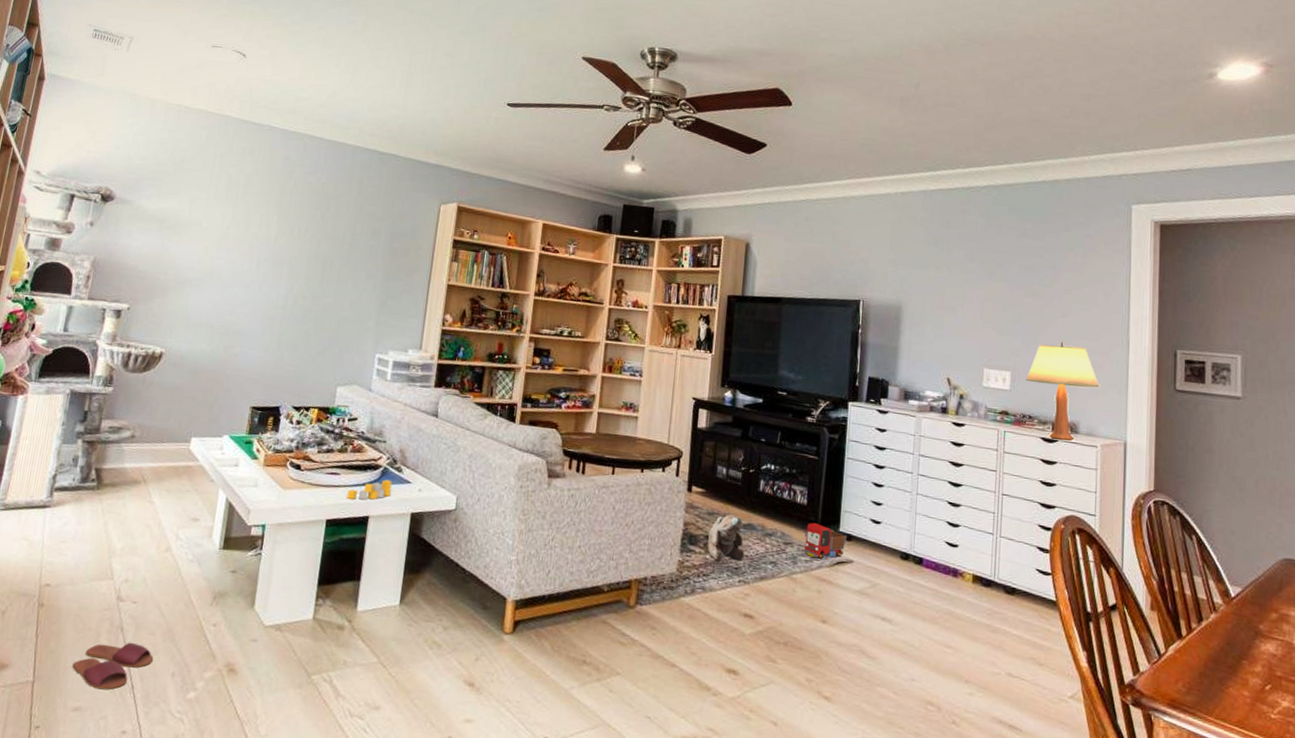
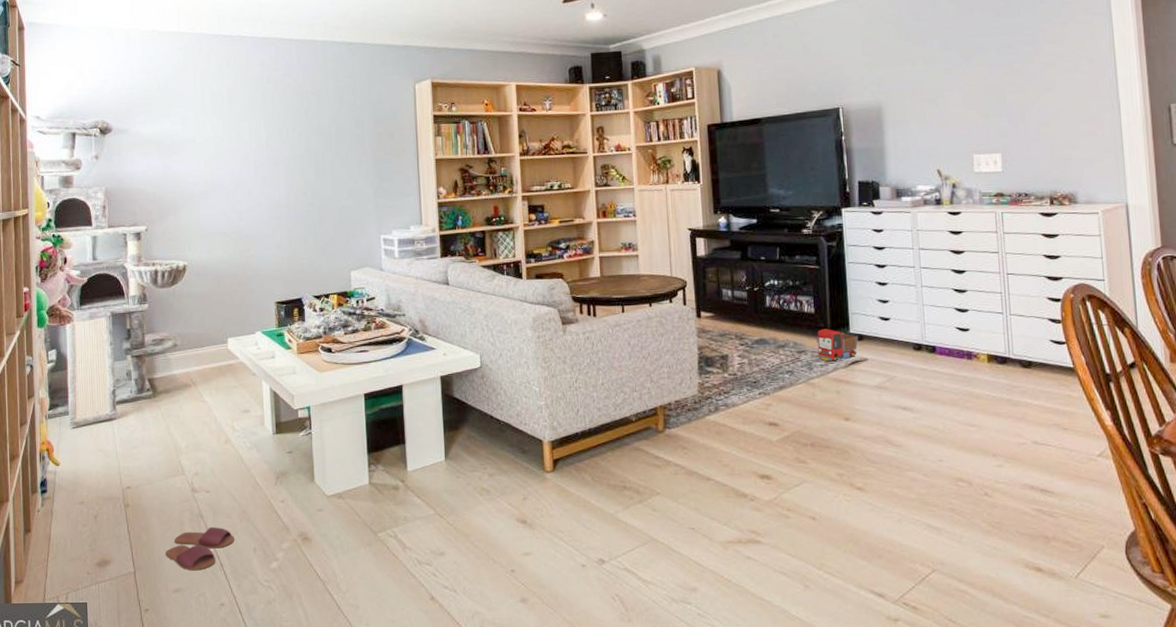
toy blocks: present [347,479,392,500] -> none [378,349,418,372]
stuffed animal: present [708,515,745,562] -> none [723,333,761,377]
table lamp: present [1025,341,1100,441] -> none [1017,115,1094,212]

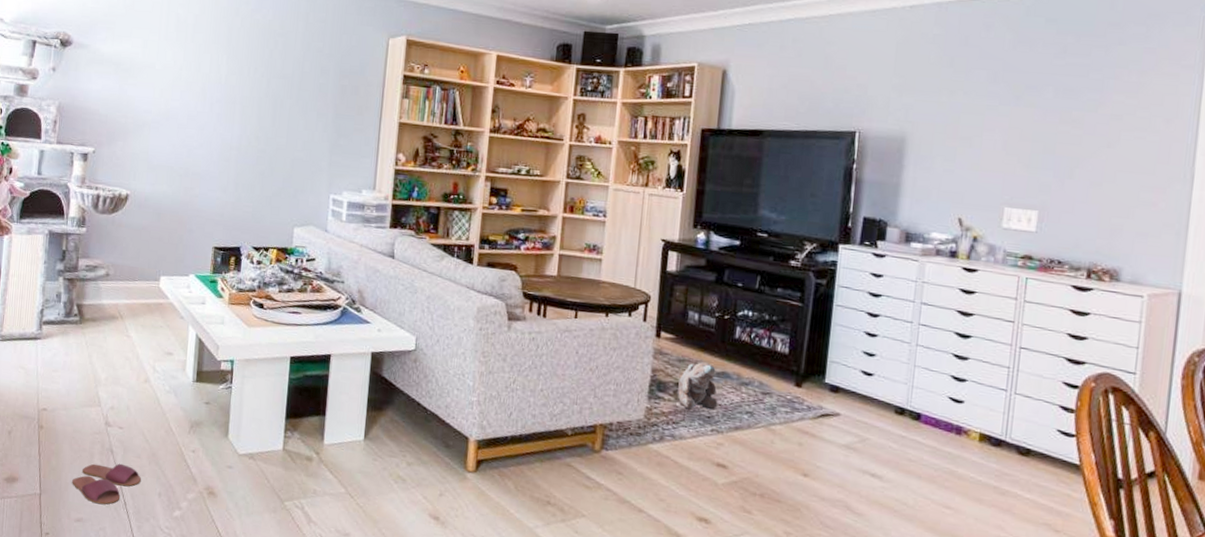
stuffed animal: none [723,333,761,377] -> present [678,362,718,410]
toy truck: present [816,329,858,362] -> none [784,373,834,411]

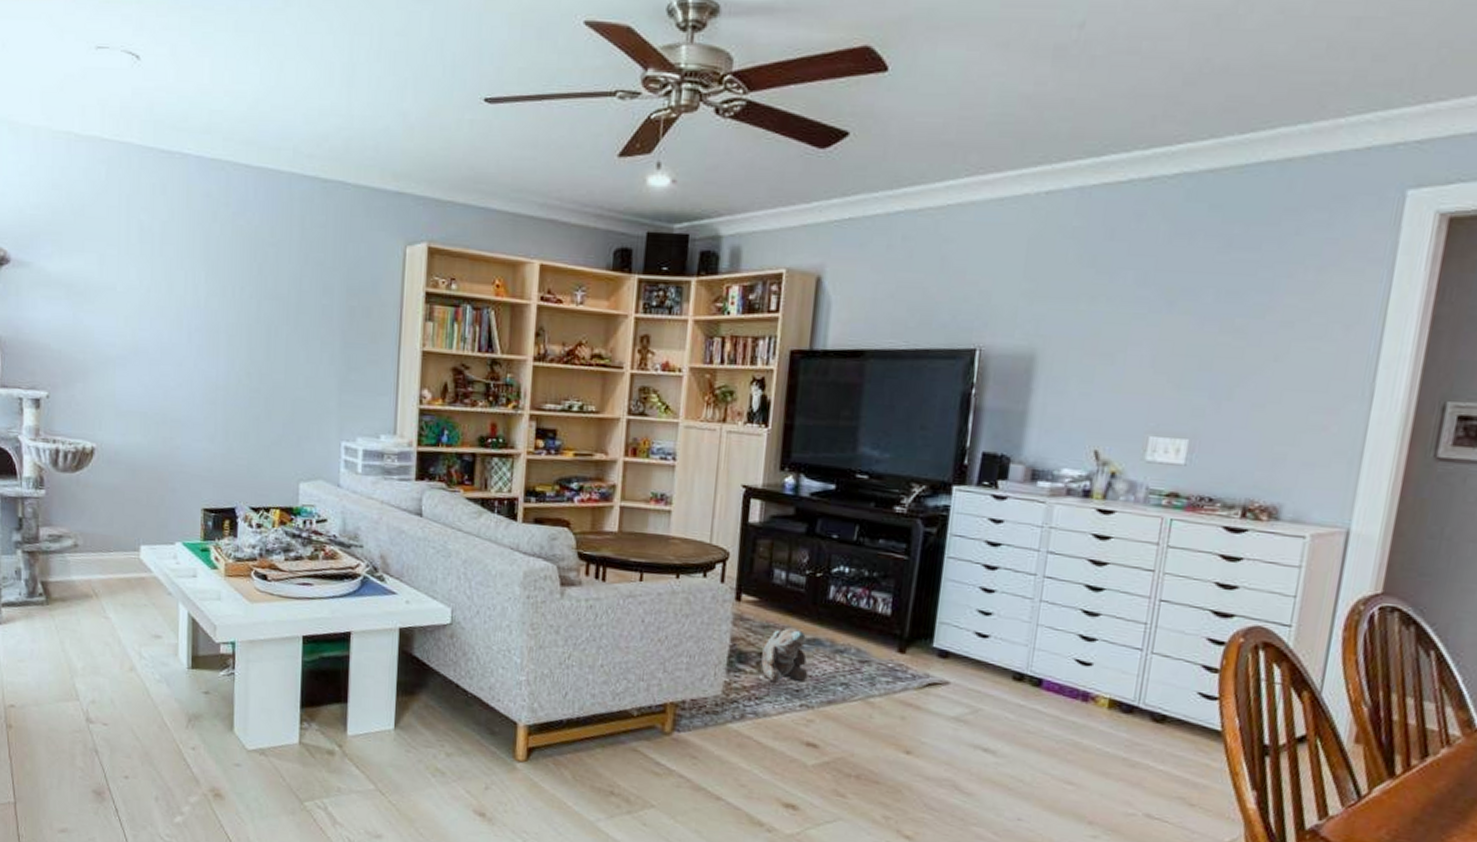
slippers: present [72,463,141,504] -> none [52,765,133,812]

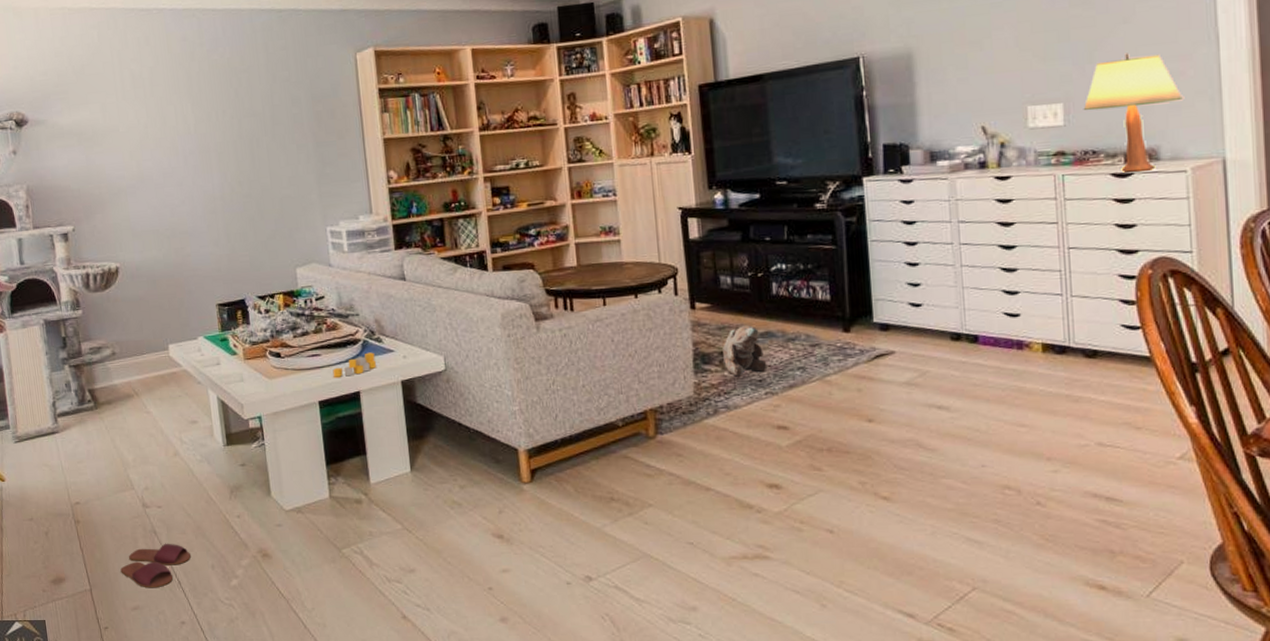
slippers: none [52,765,133,812] -> present [120,543,191,588]
toy blocks: none [323,590,374,614] -> present [332,352,376,377]
table lamp: none [1209,395,1320,530] -> present [1083,53,1183,172]

